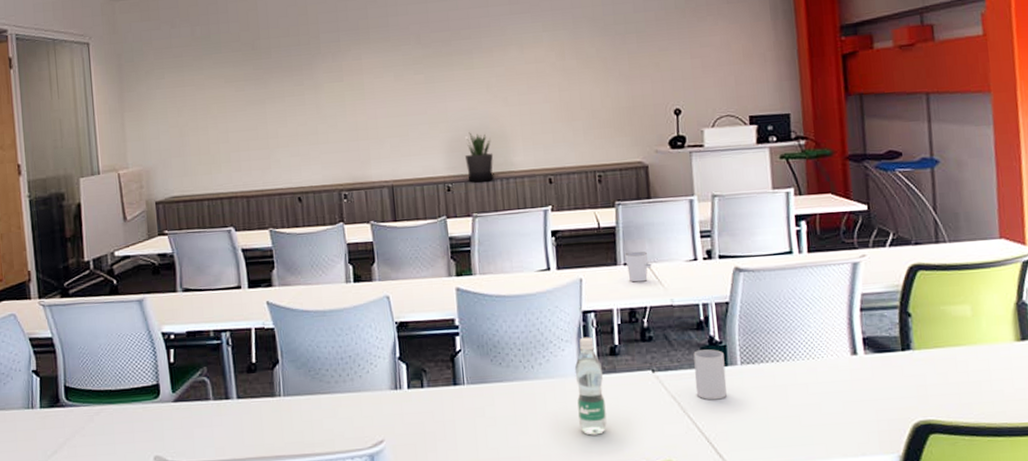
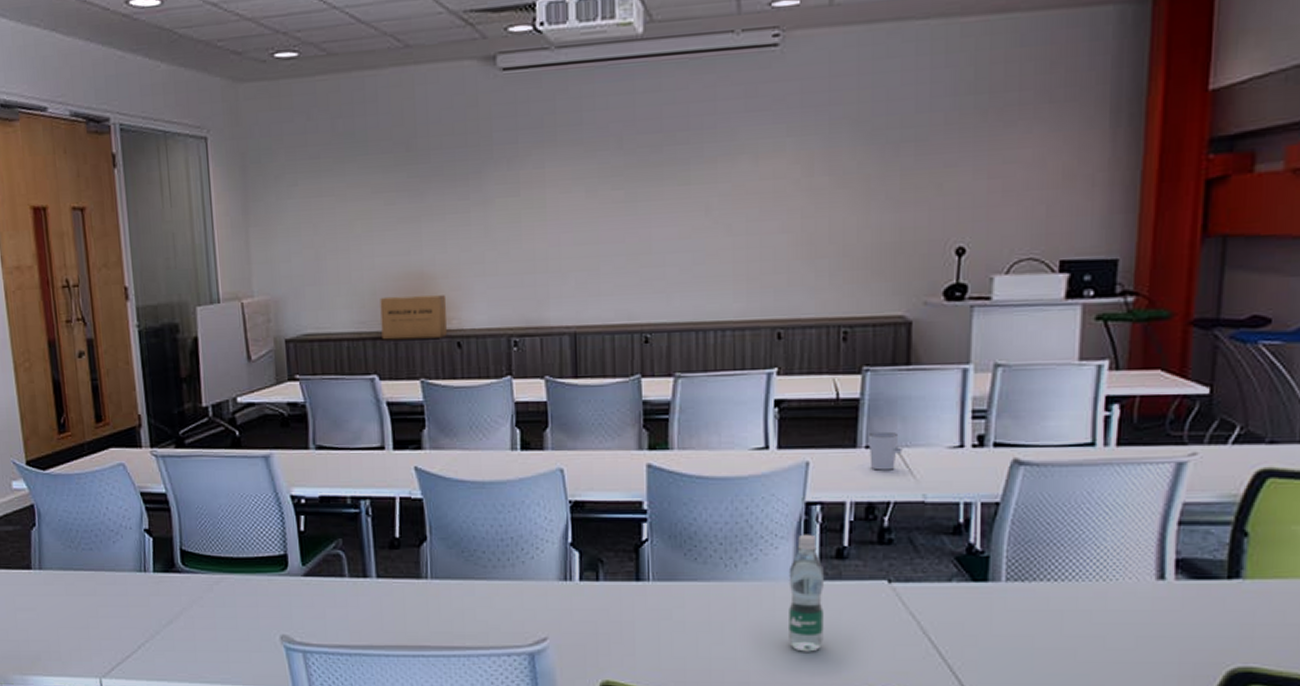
box: none [234,160,290,199] -> present [380,295,447,340]
planter: present [464,132,494,183] -> none [669,268,708,334]
cup: present [693,349,727,400] -> none [942,560,985,622]

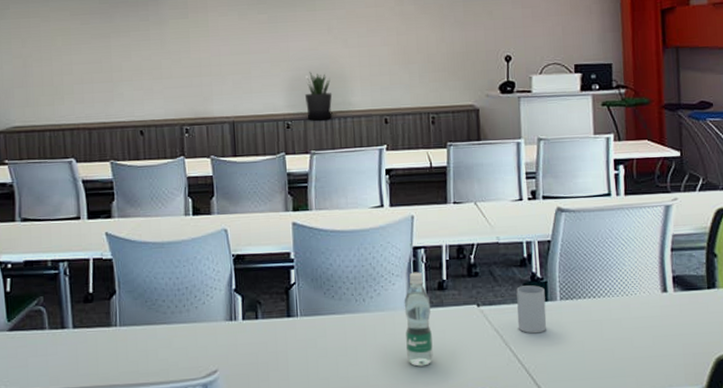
box: present [380,295,447,340] -> none [77,94,132,130]
planter: none [669,268,708,334] -> present [304,72,333,121]
cup: present [868,431,902,471] -> none [455,190,480,220]
cup: none [942,560,985,622] -> present [516,285,547,334]

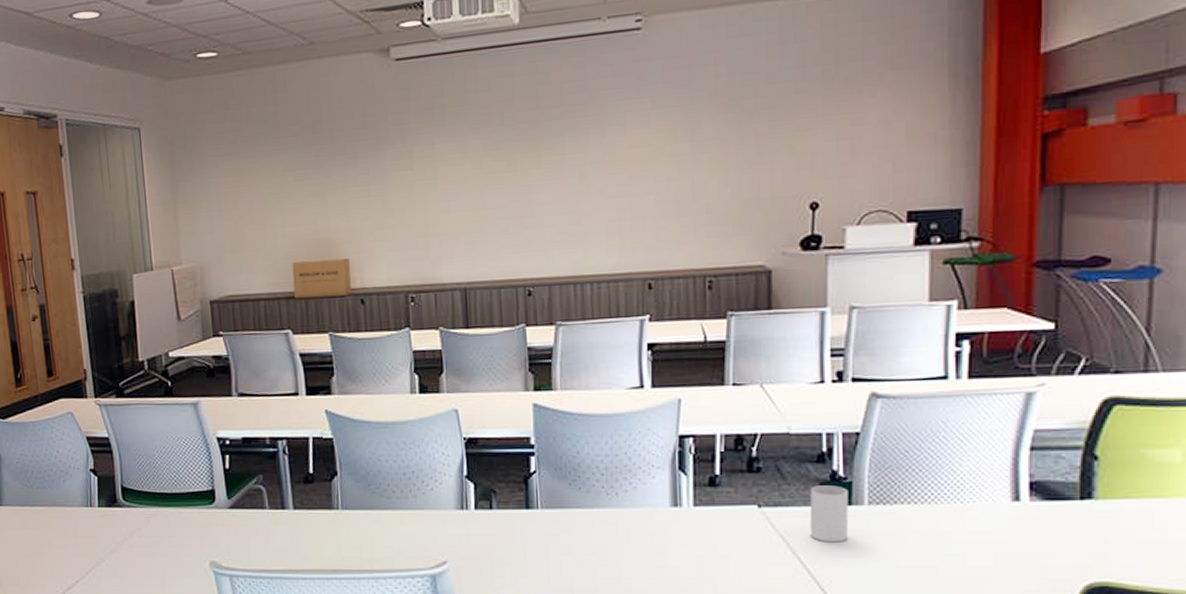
box: none [77,94,132,130] -> present [292,258,351,299]
planter: present [304,72,333,121] -> none [549,228,584,287]
bottle: present [404,272,433,367] -> none [665,464,700,572]

